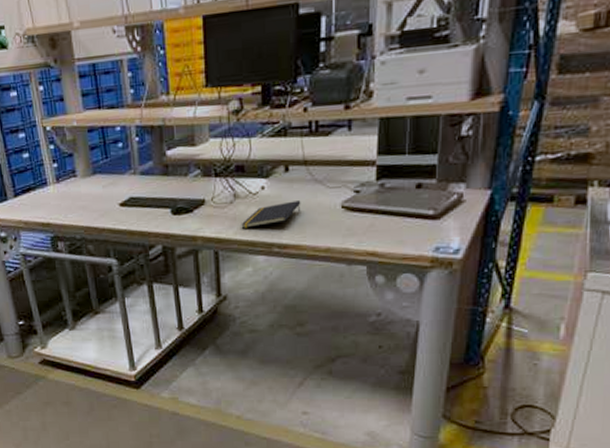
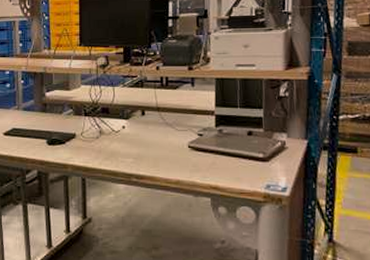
notepad: present [241,201,301,229] -> none [105,140,155,160]

